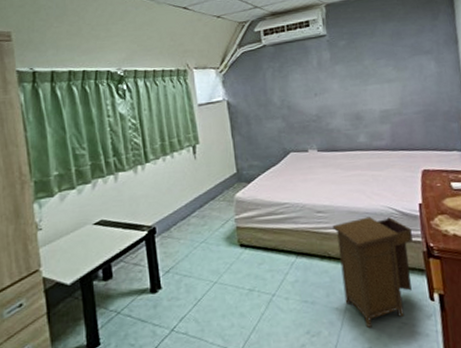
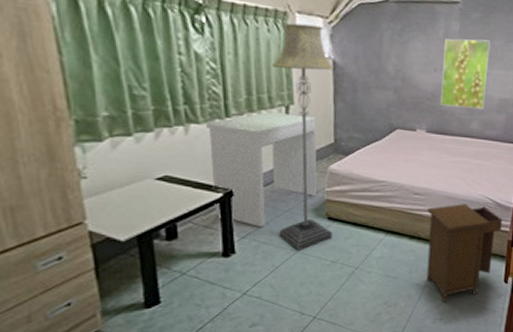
desk: none [130,151,227,260] -> present [205,111,317,227]
floor lamp: none [179,76,246,282] -> present [272,23,333,252]
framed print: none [319,61,368,125] -> present [440,39,491,110]

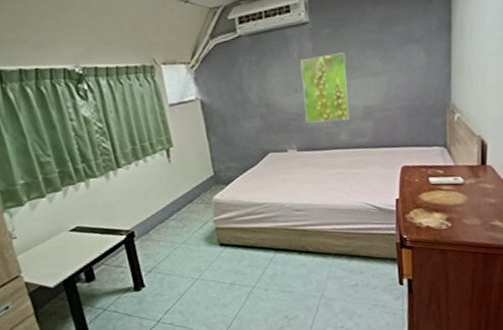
desk: present [205,111,317,227] -> none [101,154,206,261]
floor lamp: present [272,23,333,252] -> none [148,72,226,278]
nightstand: present [426,203,502,302] -> none [311,213,388,310]

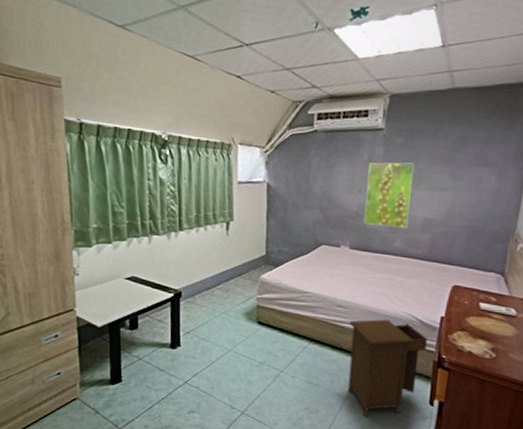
nightstand: none [311,213,388,310] -> present [347,319,427,416]

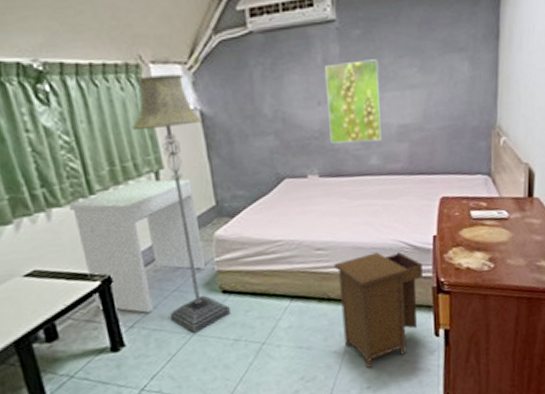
desk: none [163,226,251,325] -> present [68,179,205,313]
floor lamp: none [216,153,267,350] -> present [132,74,230,334]

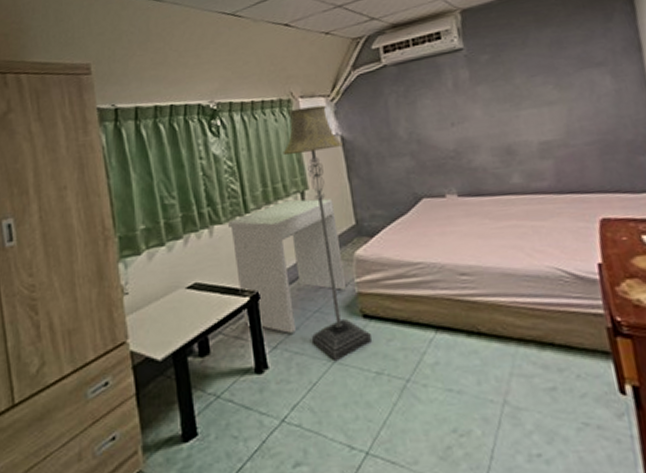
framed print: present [325,59,383,144] -> none [456,80,522,163]
nightstand: present [334,252,423,368] -> none [481,280,594,427]

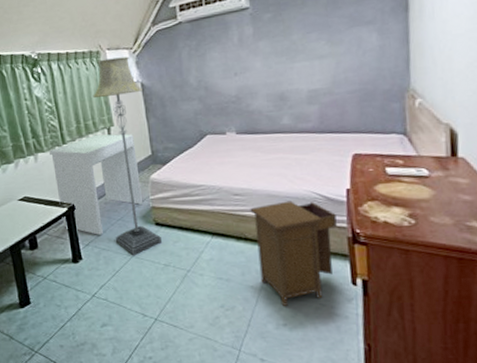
nightstand: none [481,280,594,427] -> present [250,200,337,306]

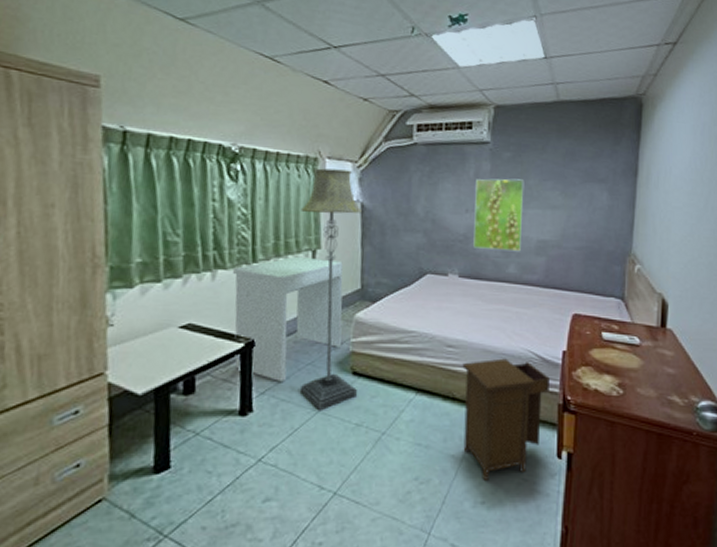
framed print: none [240,36,293,107] -> present [473,178,525,252]

